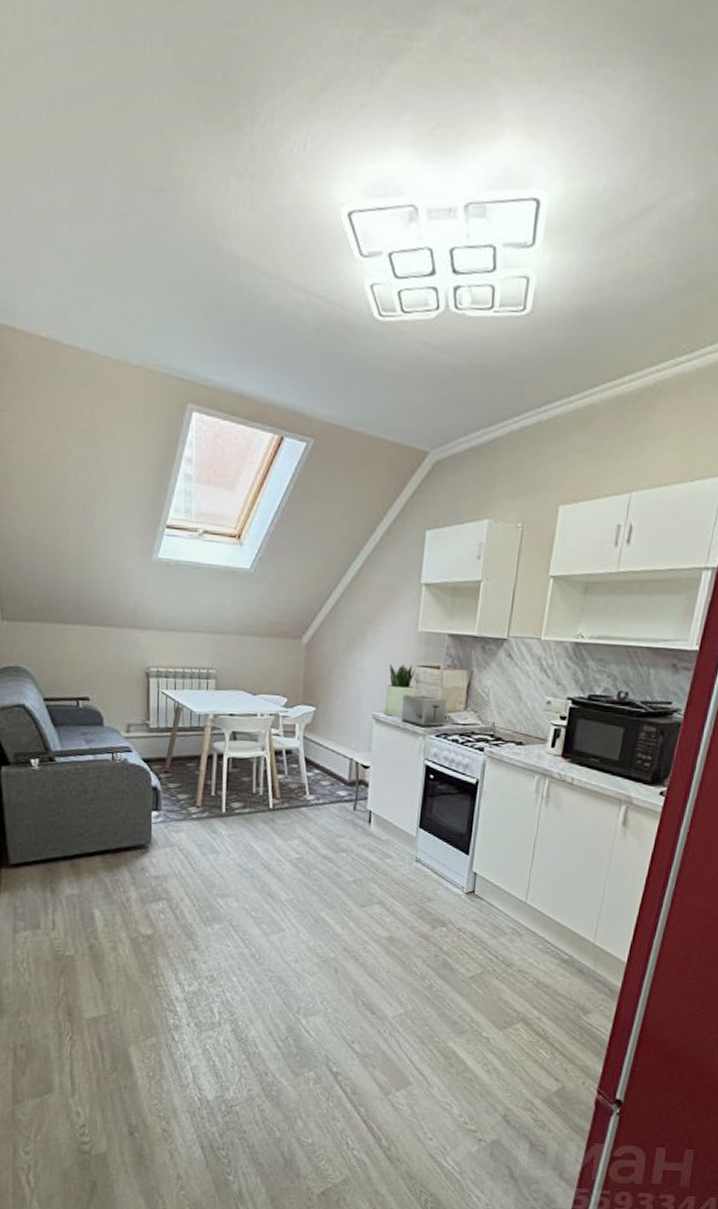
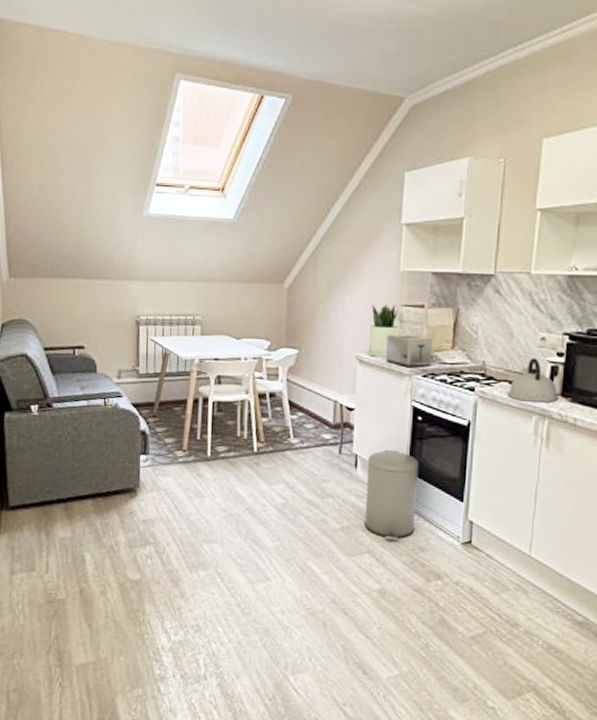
pedal bin: none [376,806,430,891] -> present [364,449,419,540]
kettle: none [514,720,560,763] -> present [508,358,559,403]

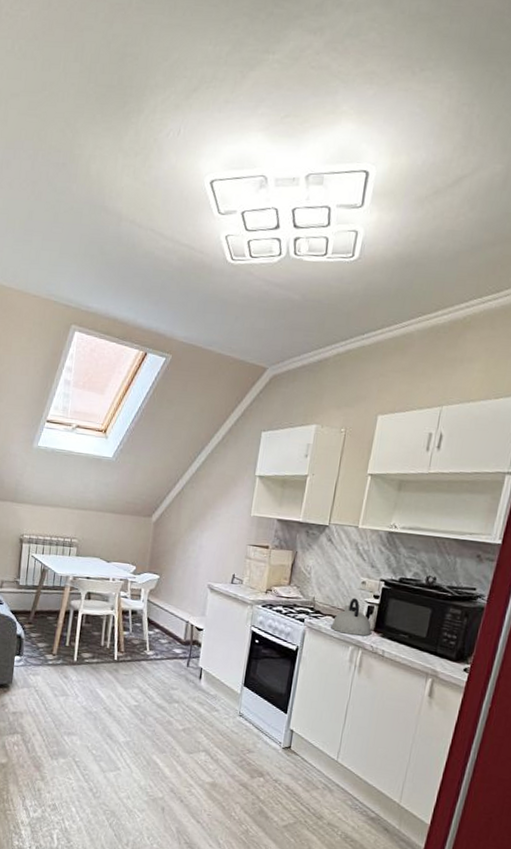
pedal bin: present [364,449,419,540] -> none [203,665,253,742]
planter: present [366,304,400,357] -> none [217,542,248,588]
toaster: present [386,334,432,368] -> none [233,569,273,599]

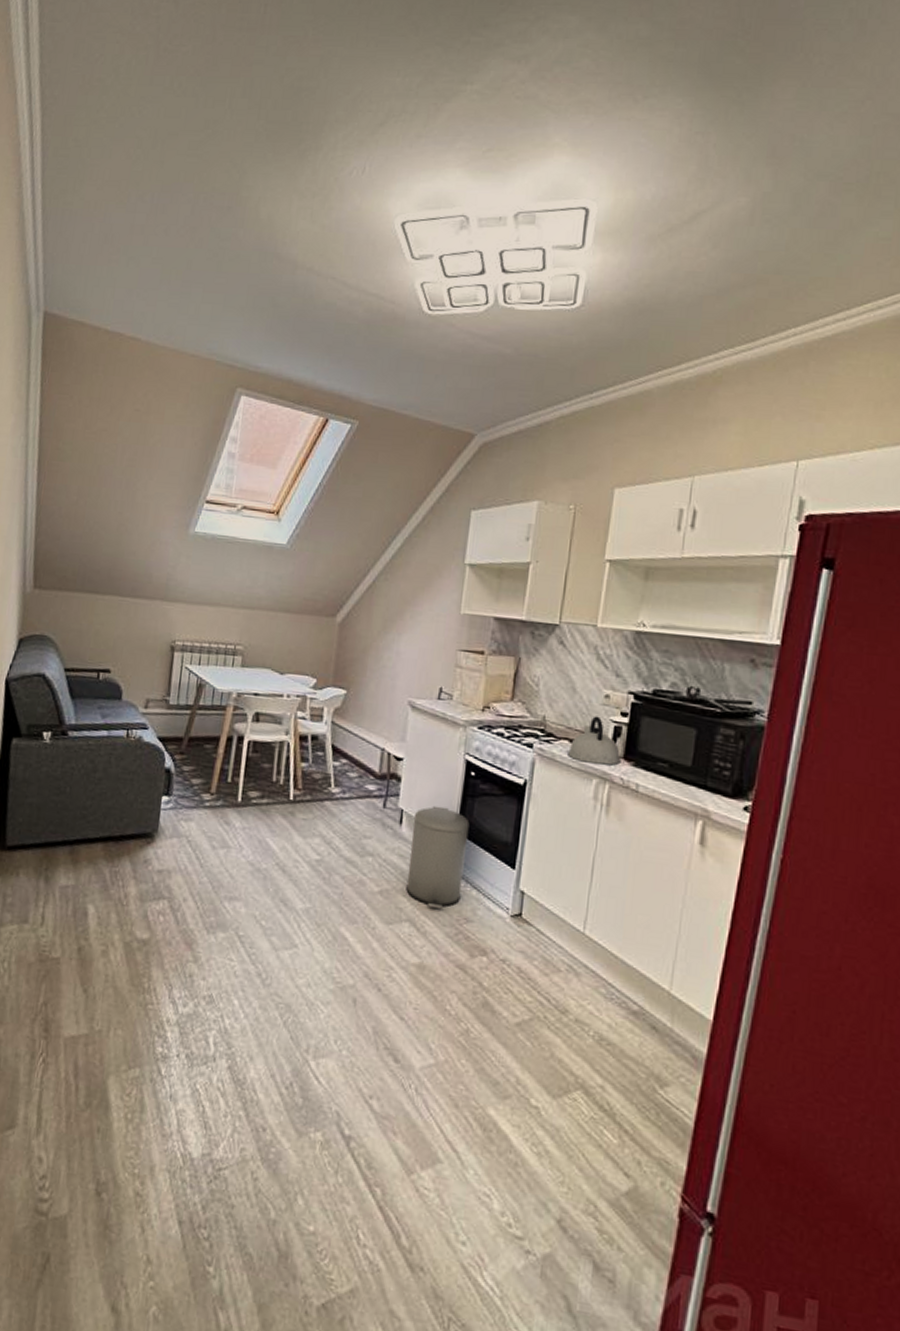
pedal bin: none [203,665,253,742] -> present [406,805,470,909]

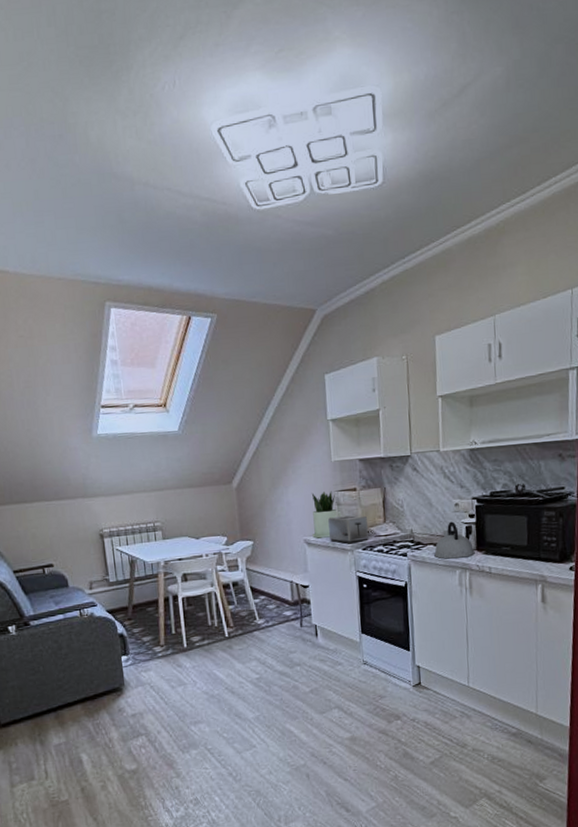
pedal bin: present [406,805,470,909] -> none [325,616,373,694]
planter: none [419,646,458,705] -> present [311,491,338,539]
toaster: none [440,680,491,719] -> present [328,515,369,544]

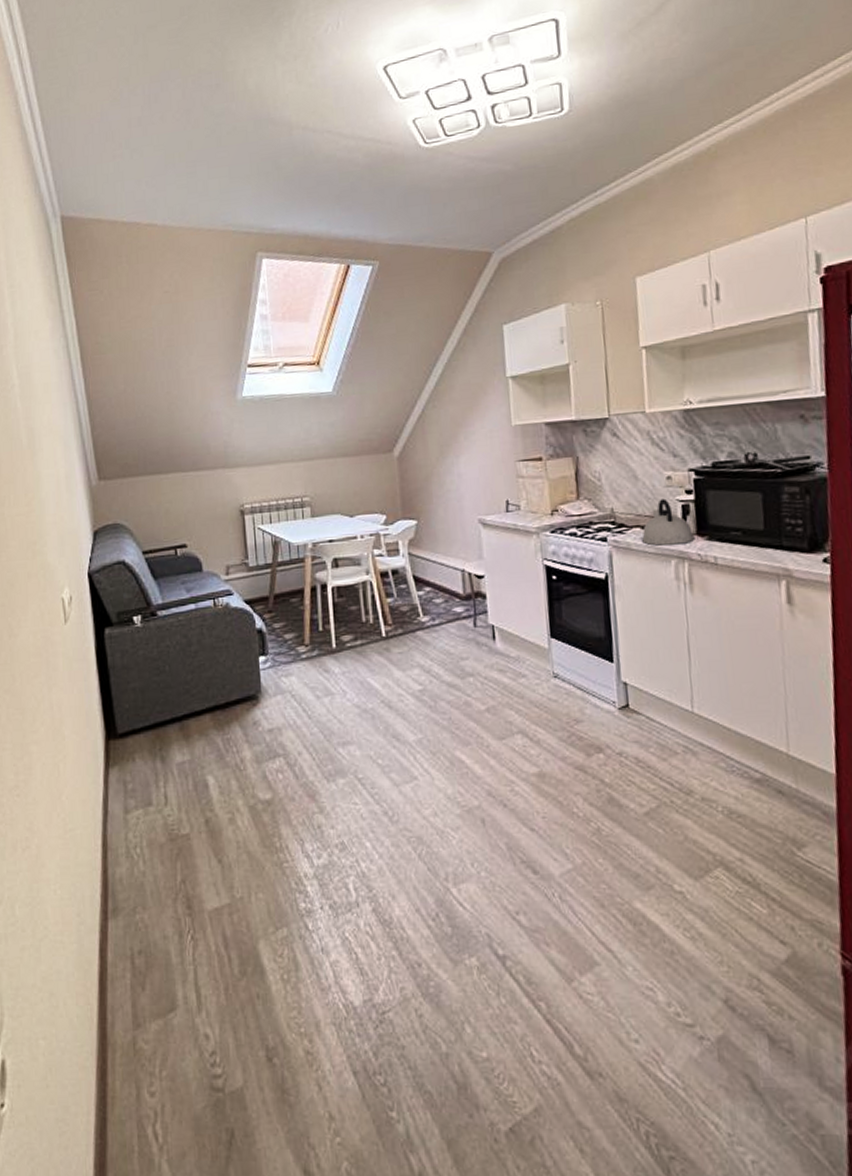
planter: present [311,491,338,539] -> none [487,461,520,518]
toaster: present [328,515,369,544] -> none [508,489,558,526]

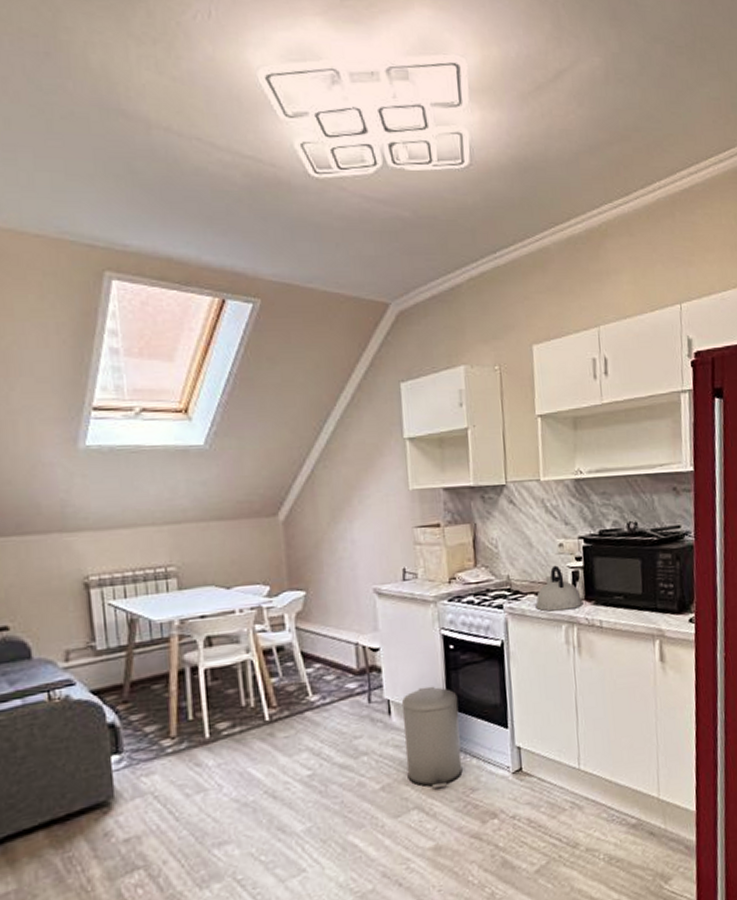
pedal bin: none [505,615,566,715] -> present [401,686,463,788]

